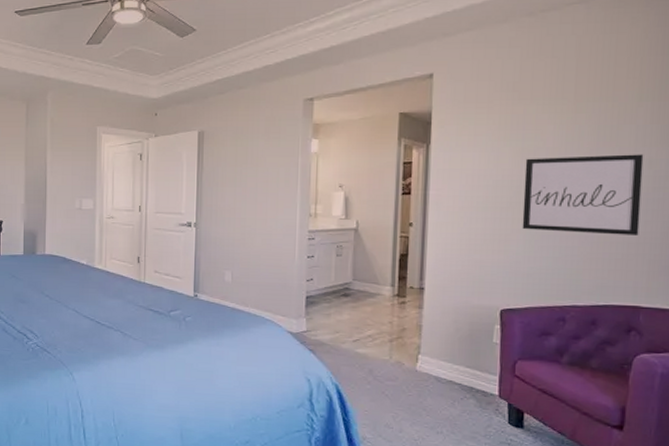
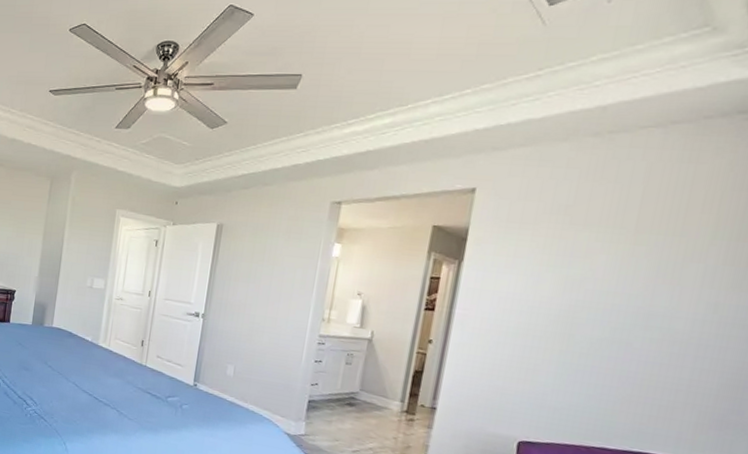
wall art: present [522,154,644,235] -> none [554,287,710,383]

